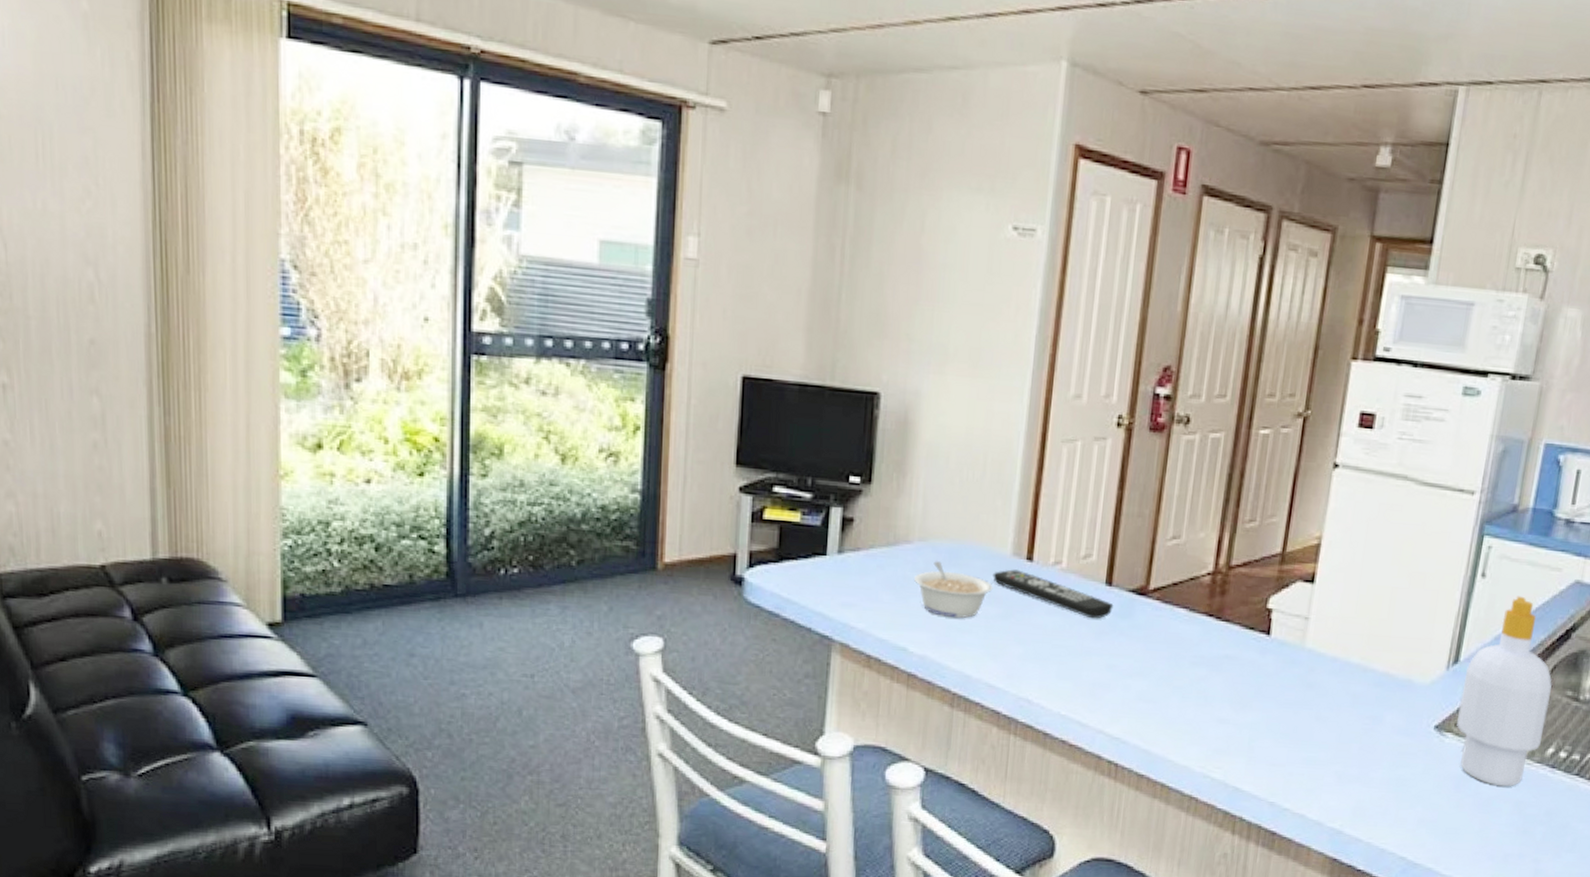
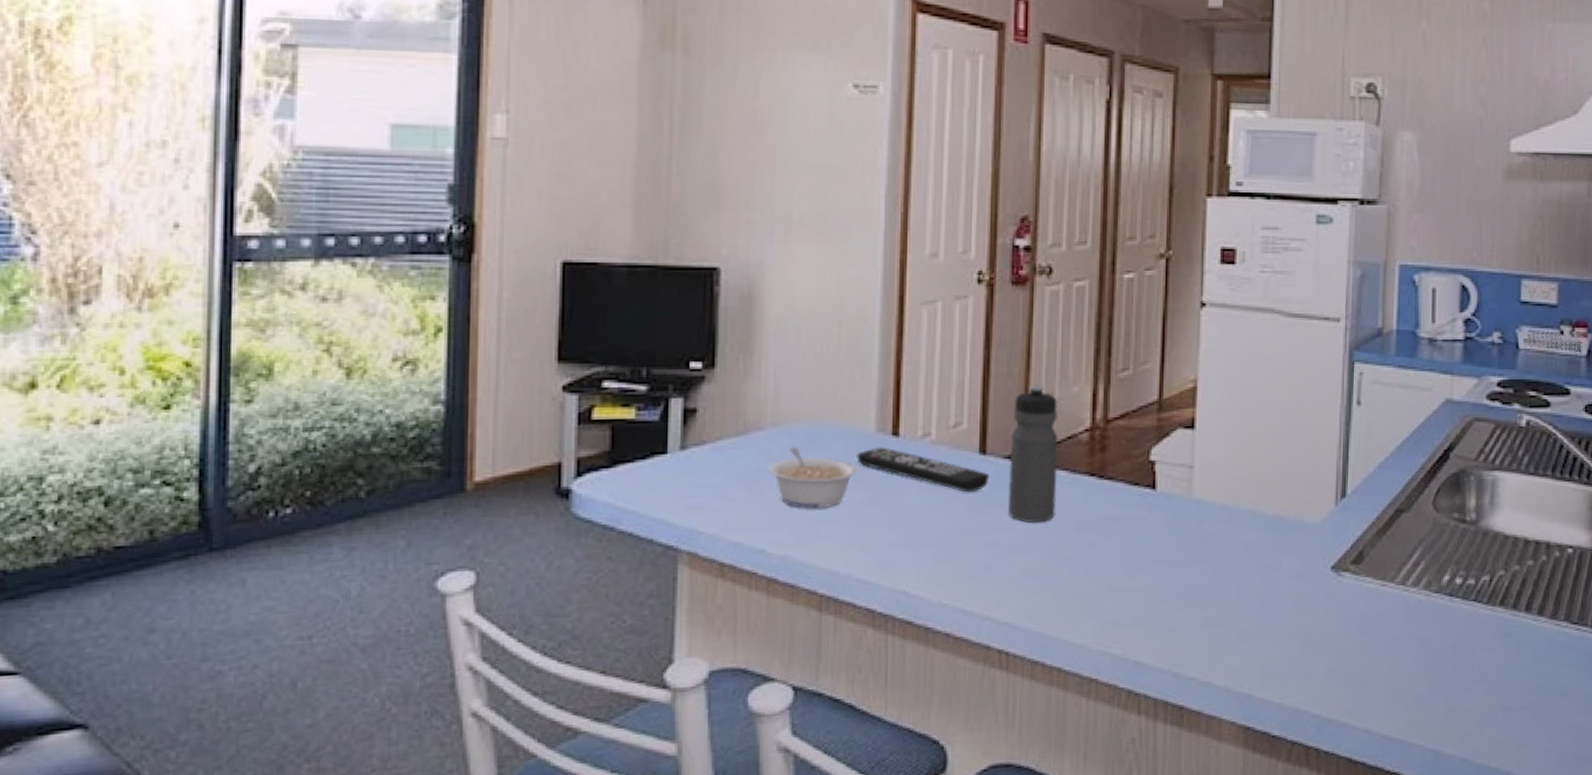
water bottle: none [1128,527,1184,654] -> present [1008,384,1059,524]
soap bottle: present [1457,595,1553,786] -> none [1352,420,1439,622]

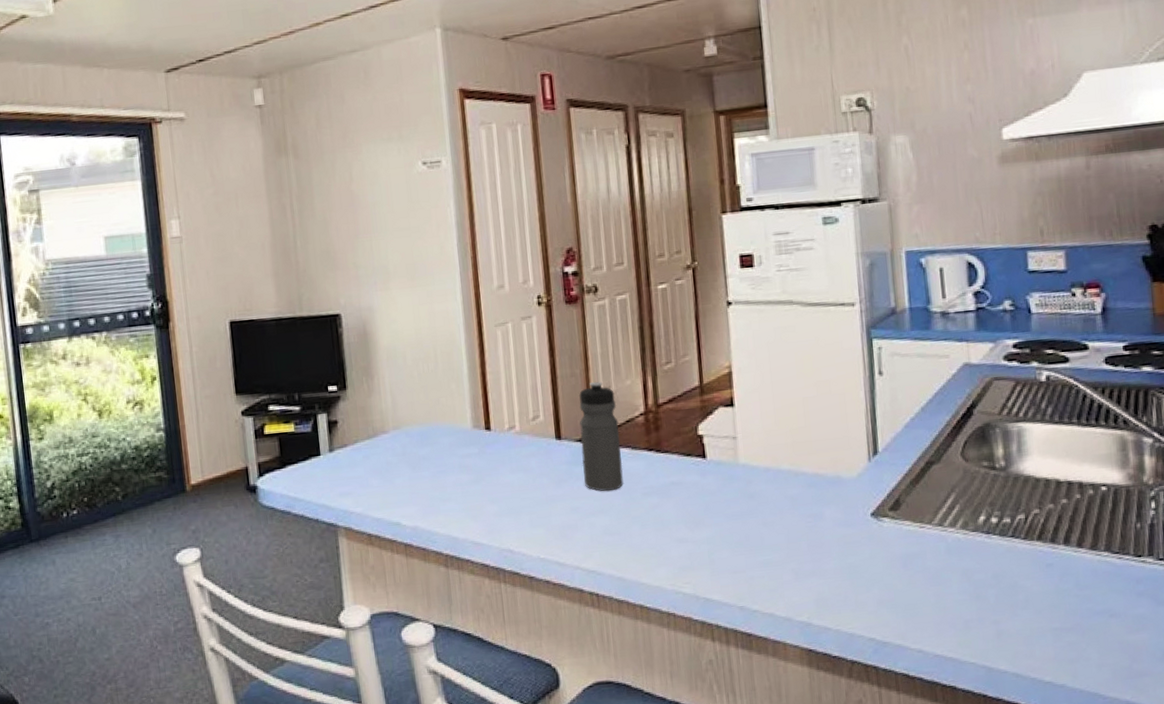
legume: present [768,447,858,508] -> none [394,444,462,490]
remote control: present [856,447,990,493] -> none [460,439,567,471]

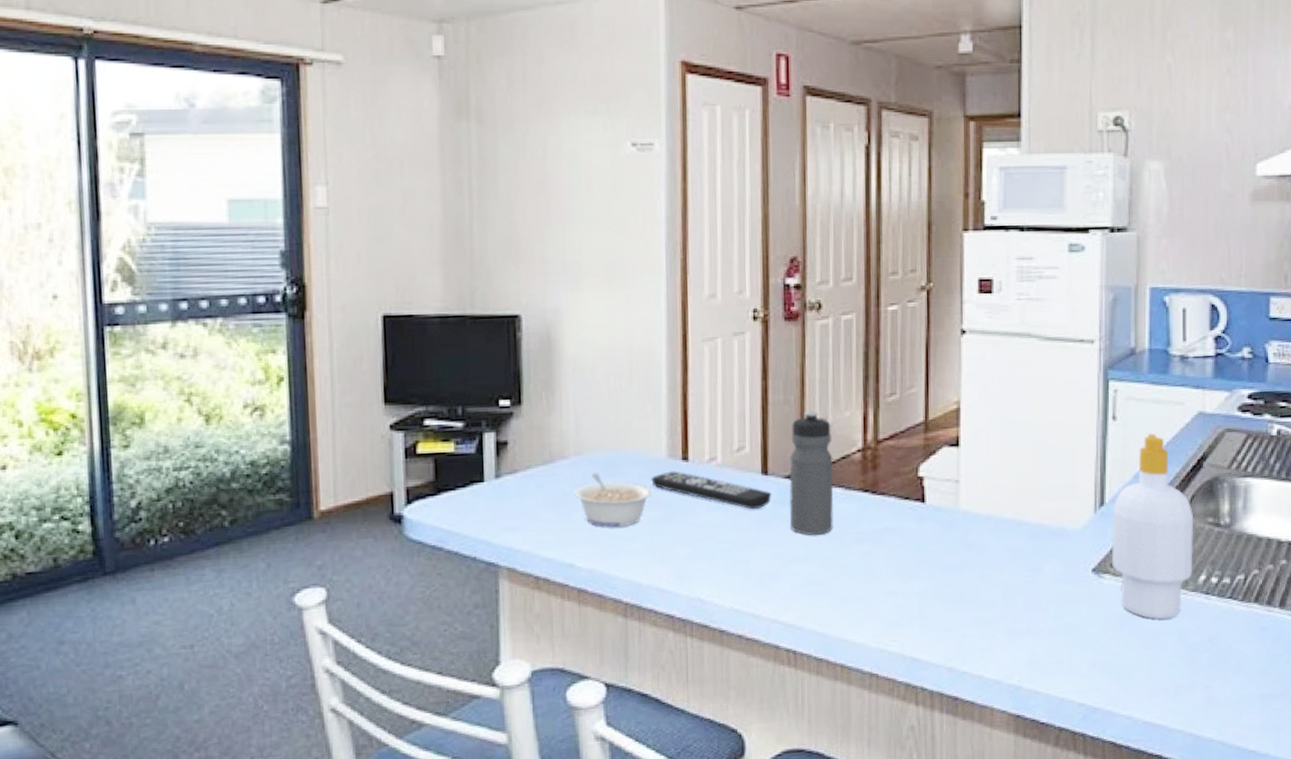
legume: none [394,444,462,490] -> present [573,473,653,527]
remote control: none [460,439,567,471] -> present [651,471,772,510]
soap bottle: none [887,385,971,558] -> present [1111,433,1194,619]

